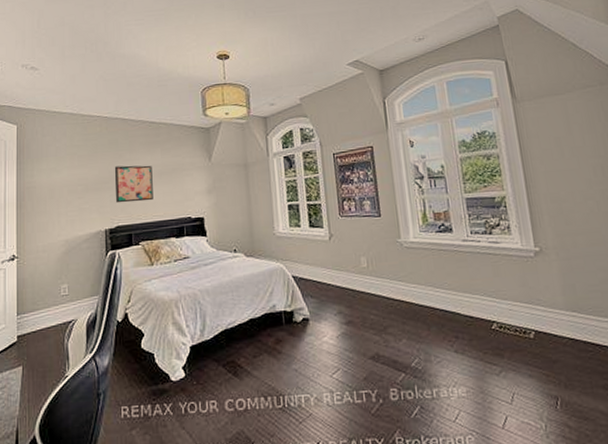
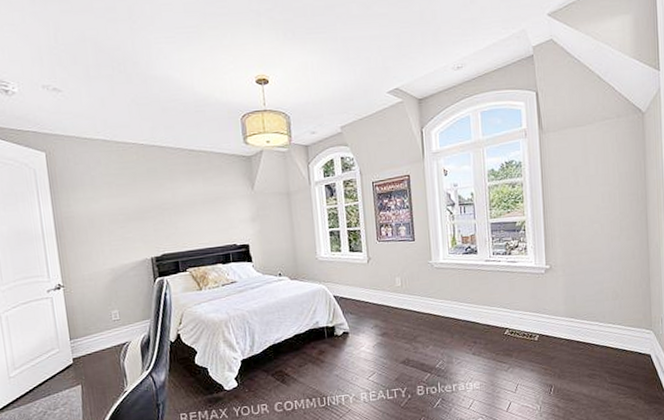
wall art: present [114,165,153,203] -> none [155,194,198,232]

